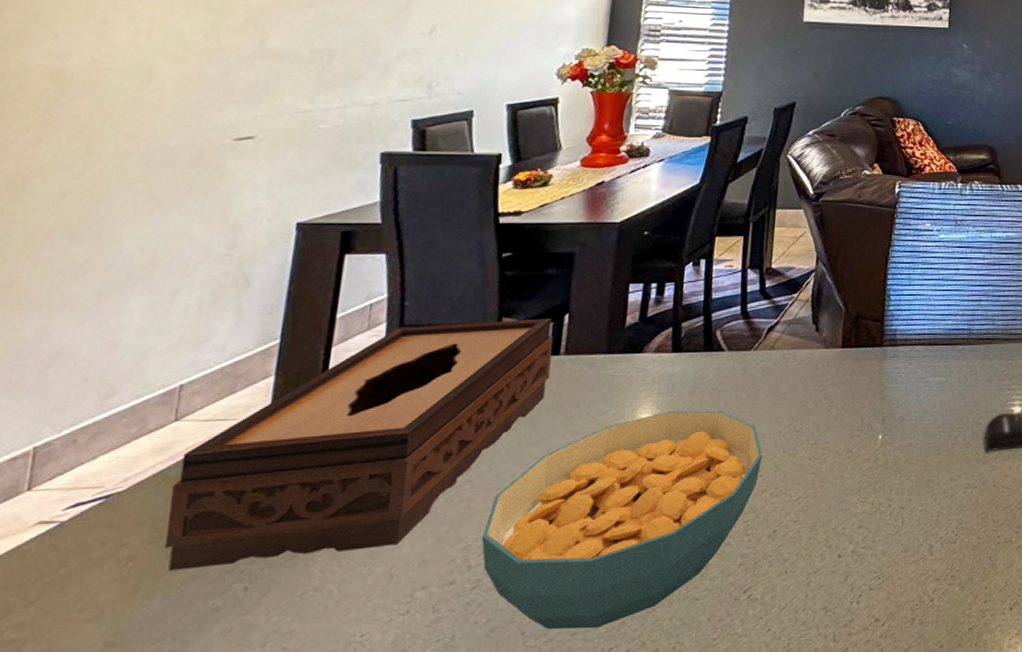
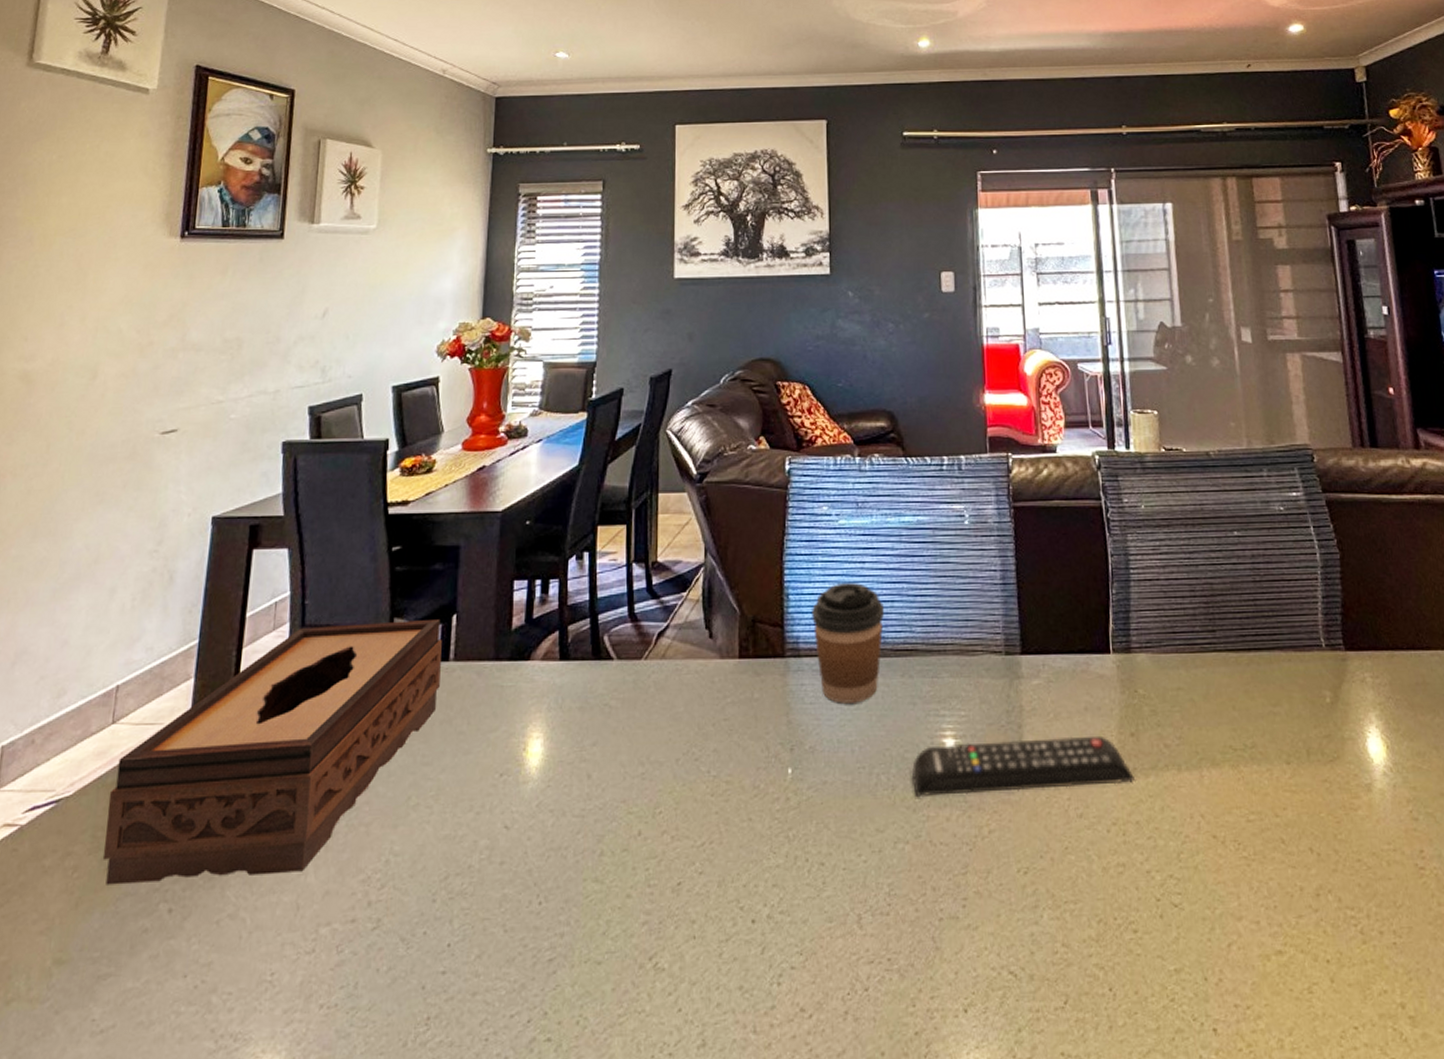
cereal bowl: present [482,410,763,630] -> none [381,729,661,989]
coffee cup: none [909,285,973,382] -> present [812,582,885,703]

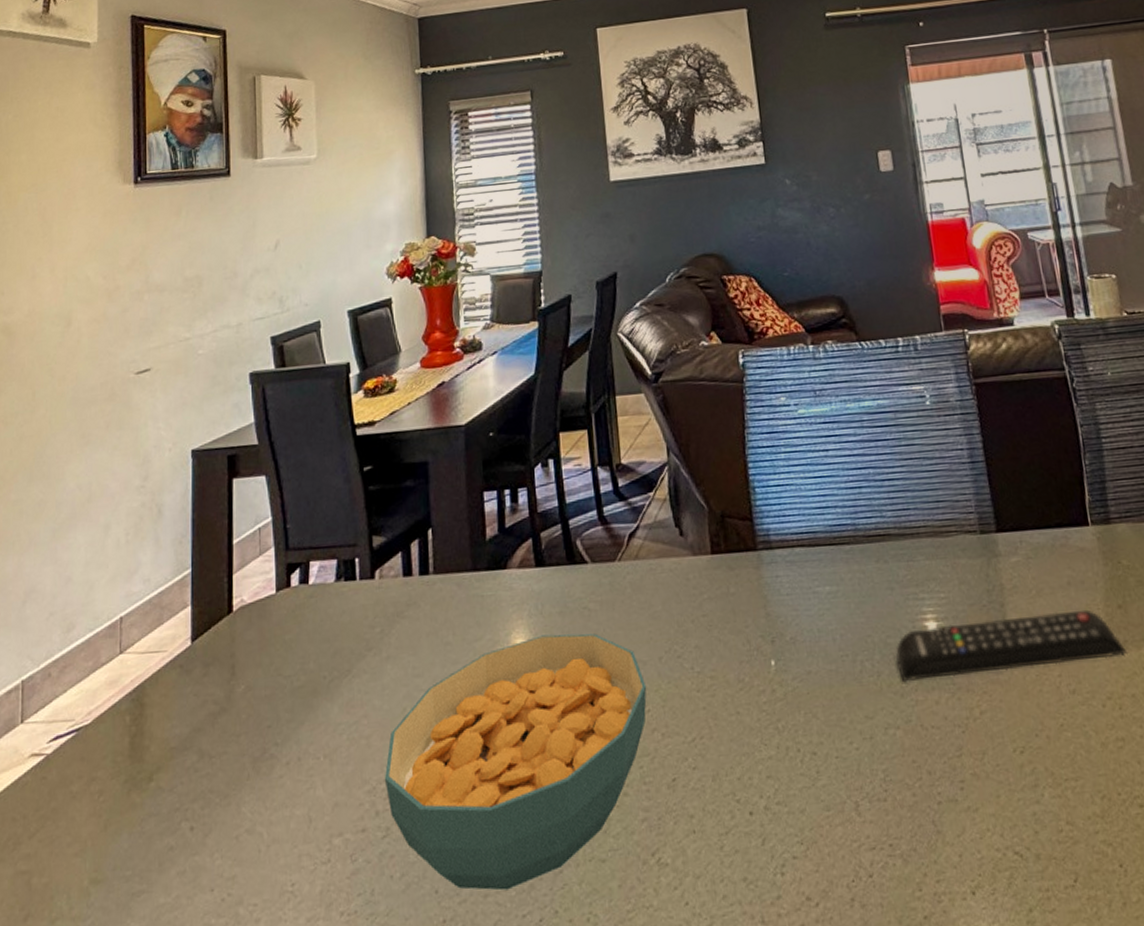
tissue box: present [104,620,442,885] -> none [125,535,423,807]
cereal bowl: none [381,729,661,989] -> present [385,633,647,891]
coffee cup: present [812,582,885,703] -> none [779,471,854,593]

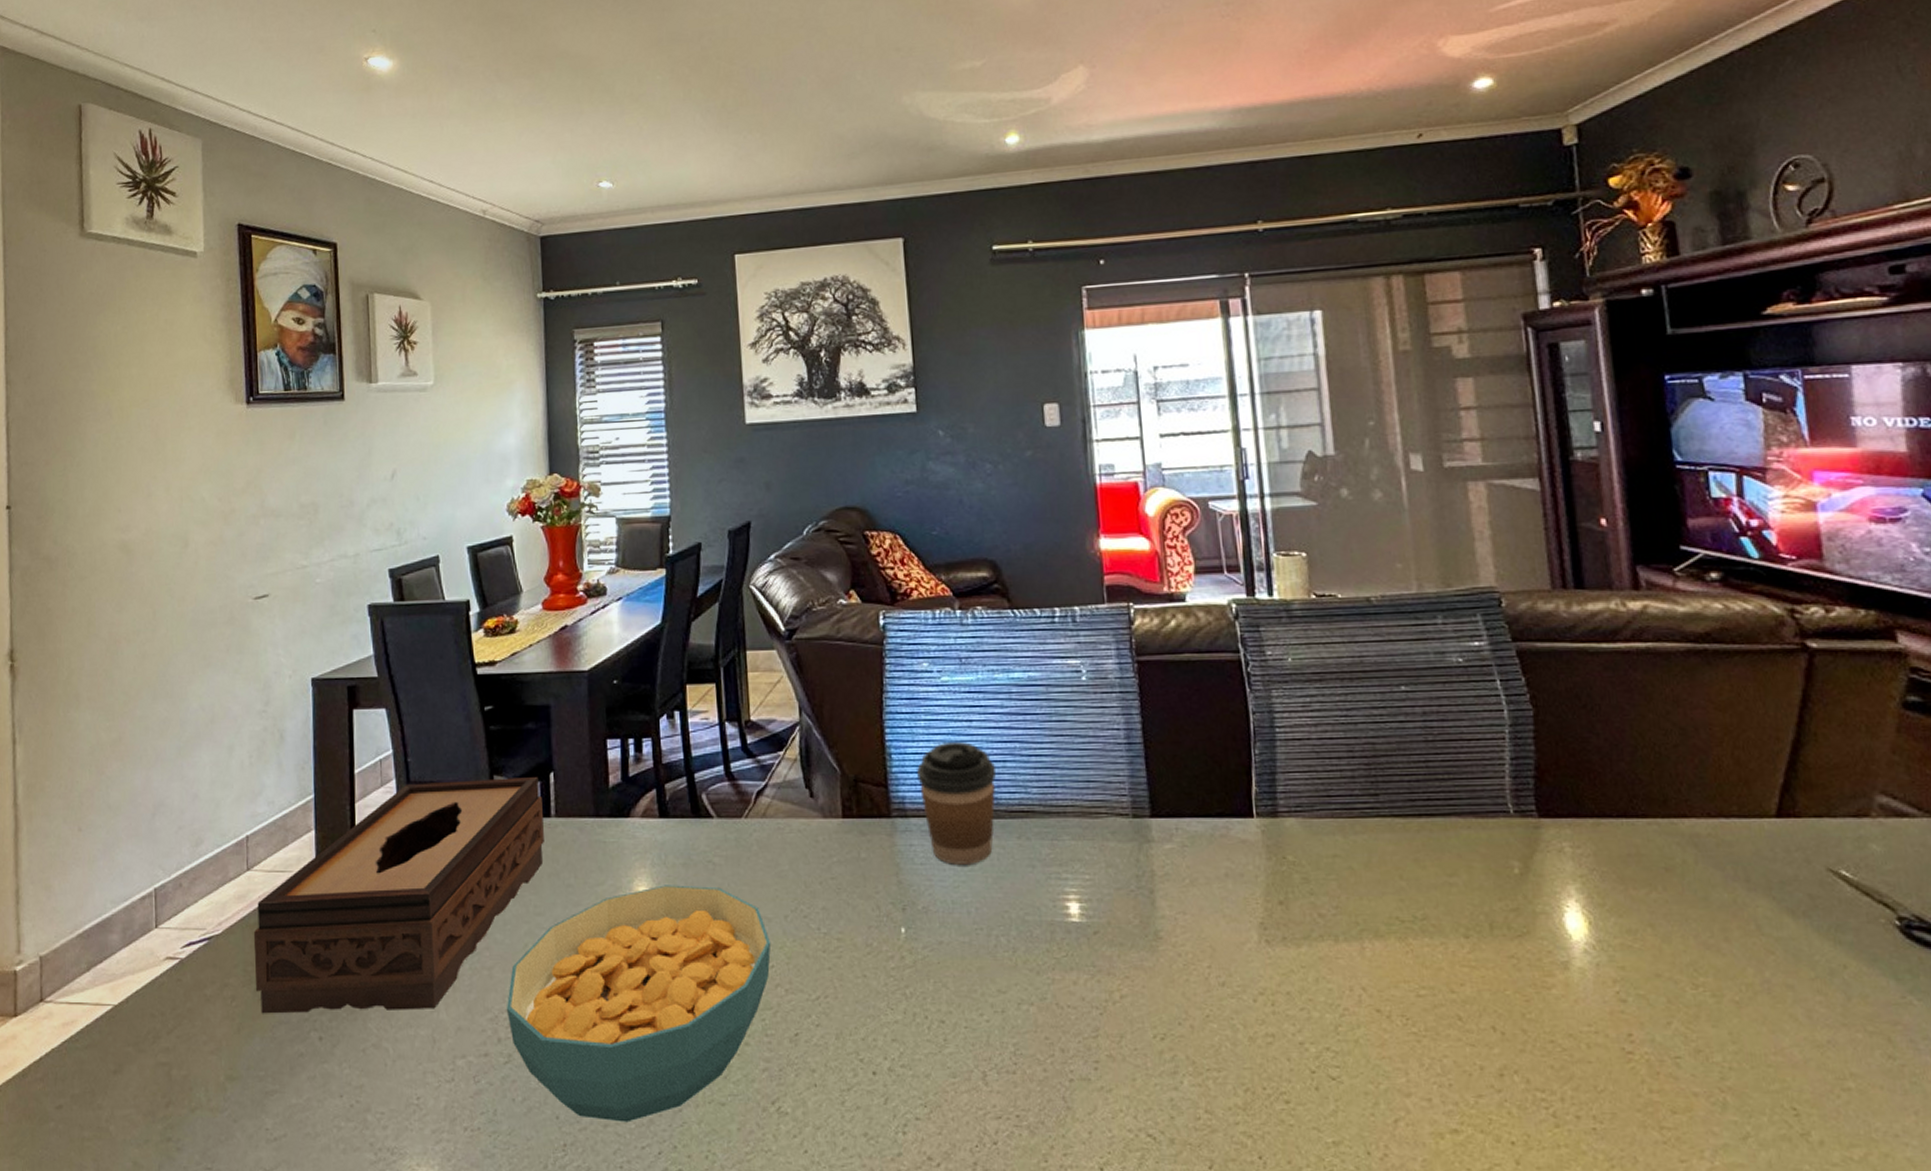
tissue box: none [125,535,423,807] -> present [254,777,544,1014]
coffee cup: none [779,471,854,593] -> present [917,741,997,865]
remote control: present [895,609,1126,682] -> none [1033,903,1284,961]

